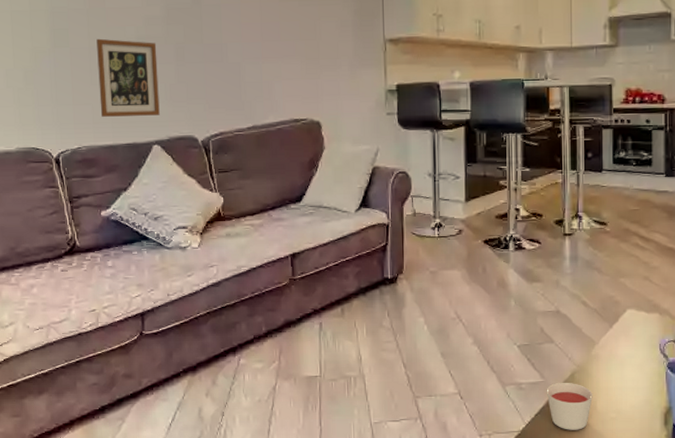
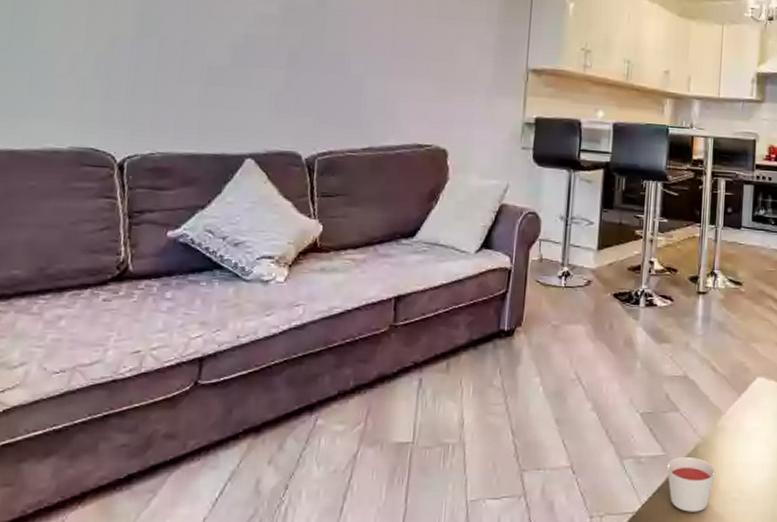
picture frame: present [96,38,160,117] -> none [186,31,267,125]

